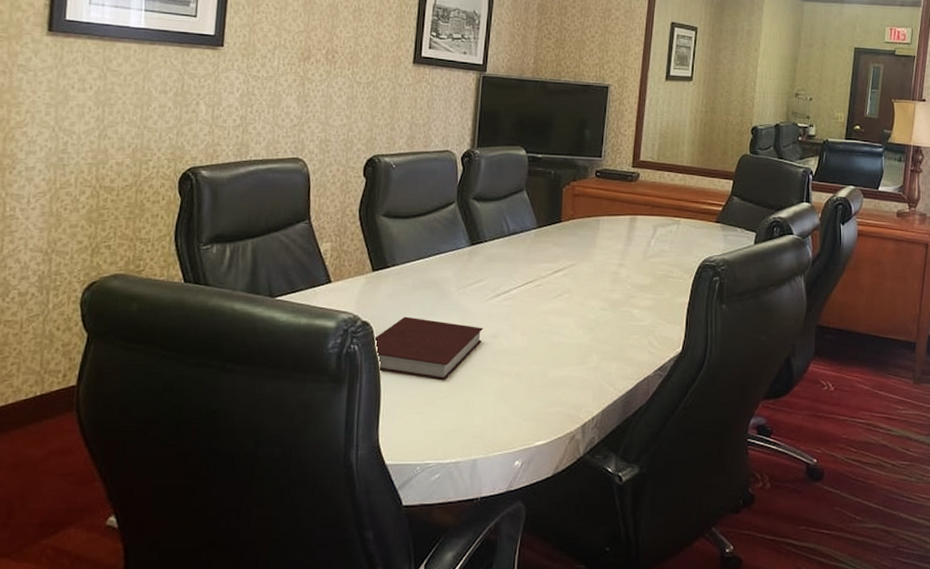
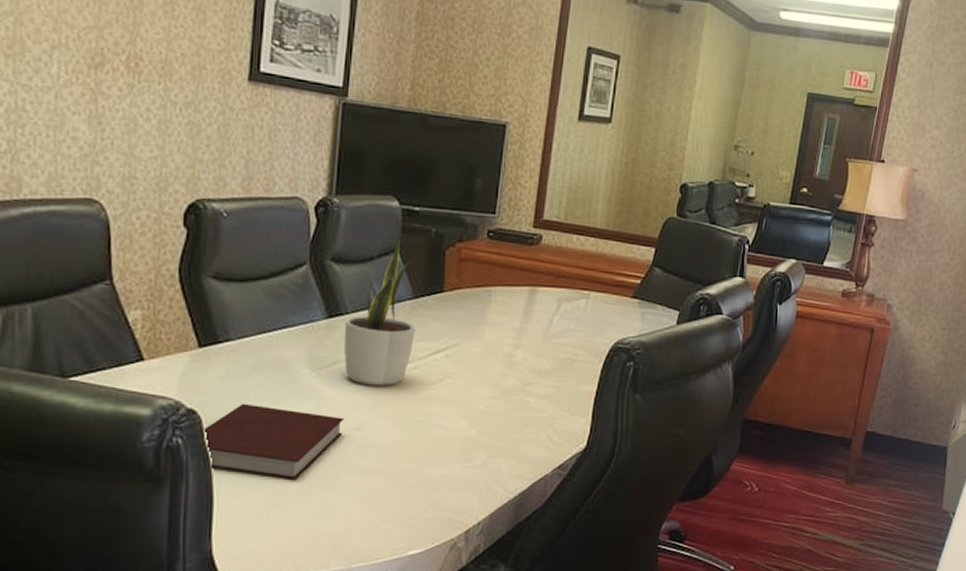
potted plant: none [483,180,539,301] -> present [343,239,415,387]

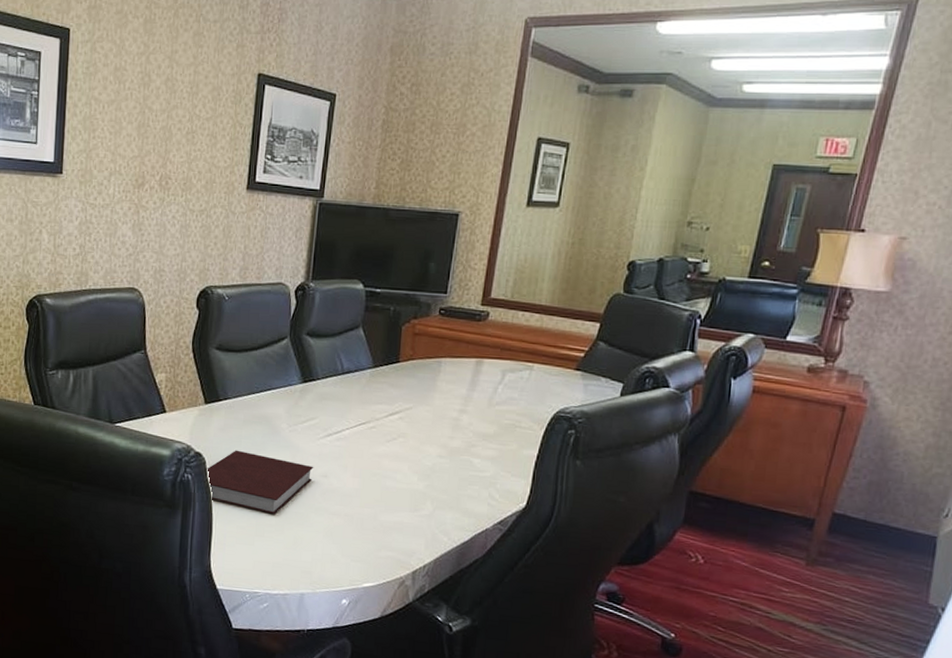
potted plant: present [343,239,415,387] -> none [315,316,374,442]

